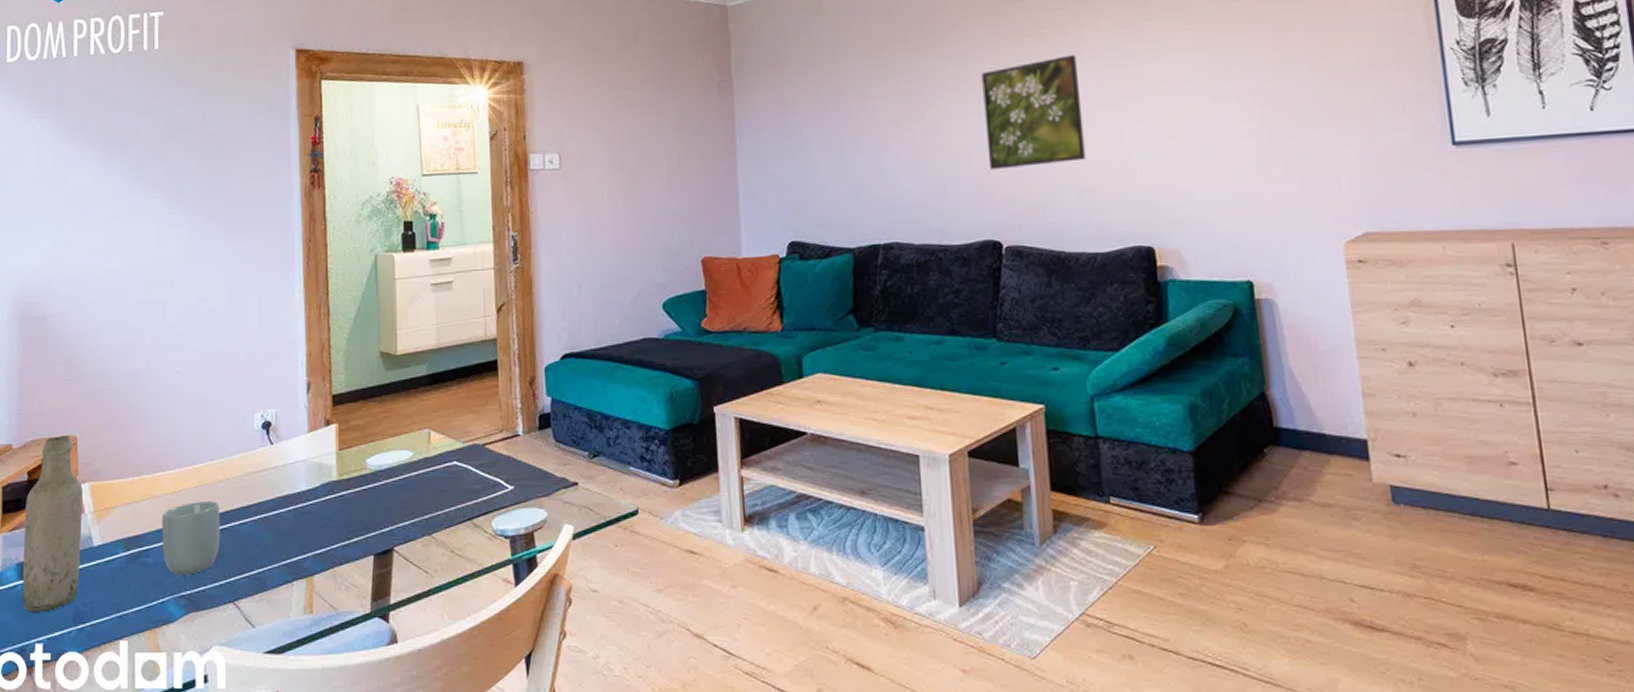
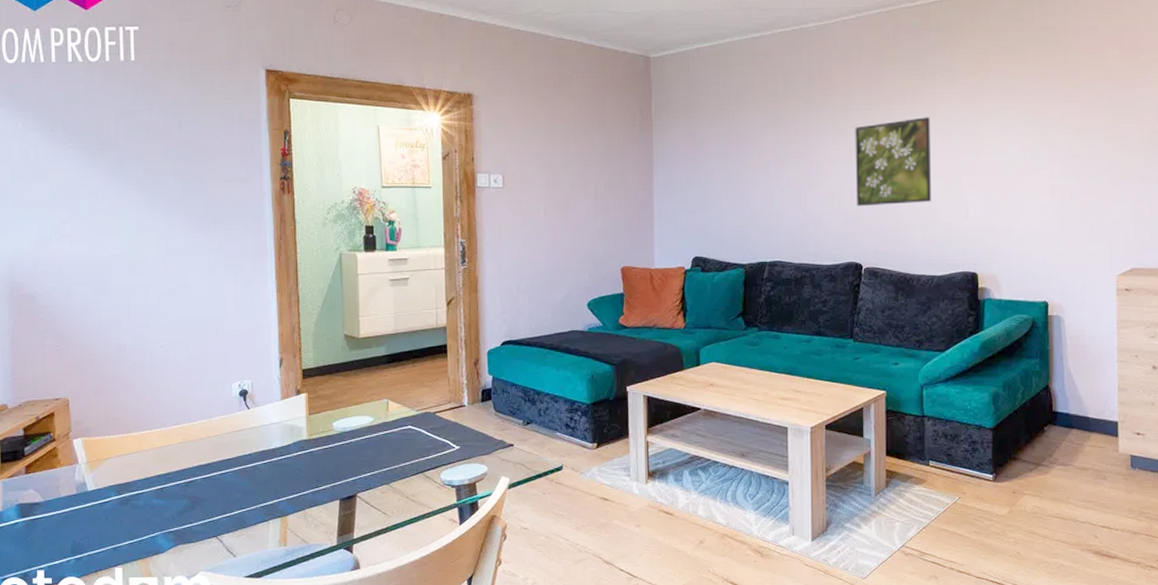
bottle: present [22,435,83,612] -> none [22,398,77,545]
cup: present [162,501,221,575] -> none [150,455,204,515]

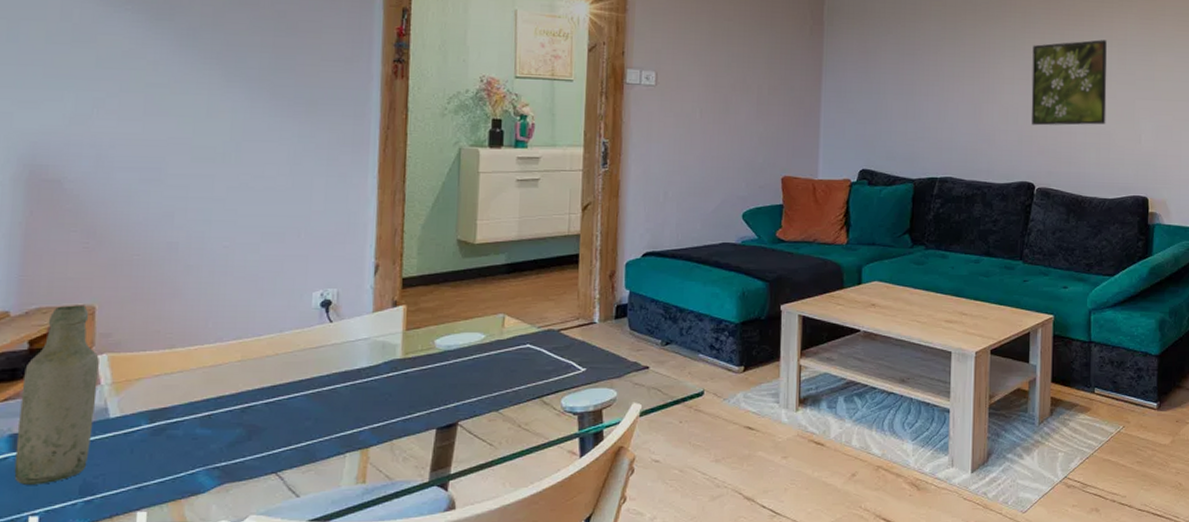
bottle: none [22,398,77,545] -> present [14,305,99,485]

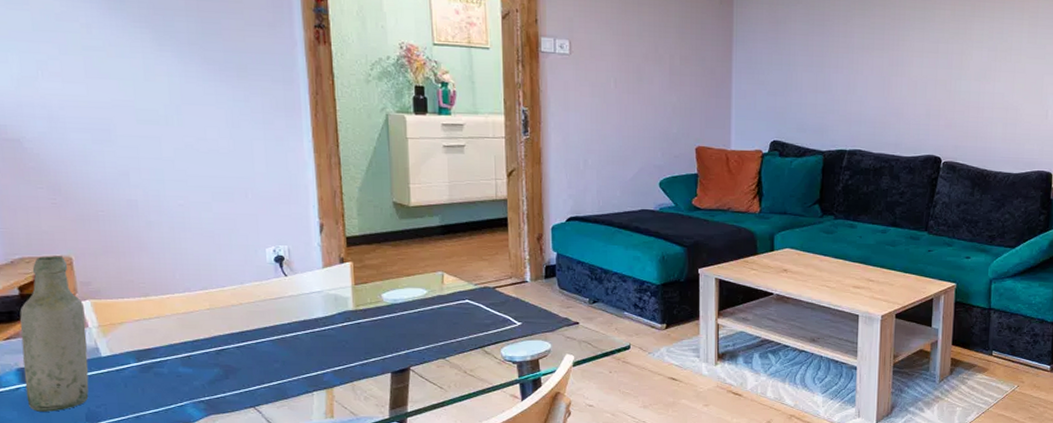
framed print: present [1031,40,1107,126] -> none [939,12,1018,100]

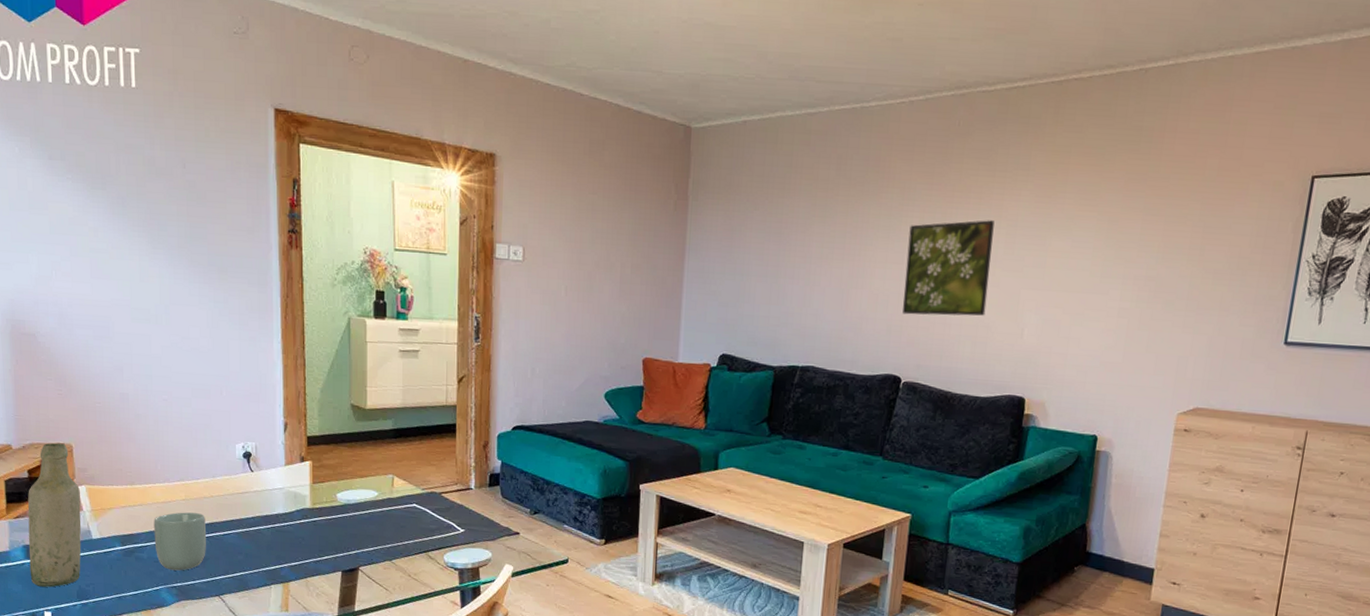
cup: none [174,322,237,384] -> present [154,512,207,571]
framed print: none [939,12,1018,100] -> present [903,220,995,316]

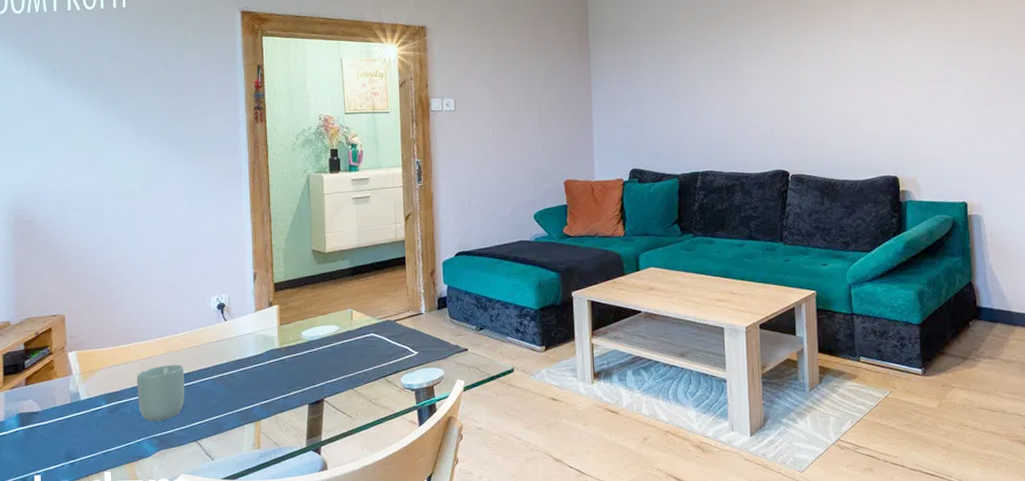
bottle: present [27,442,82,588] -> none [22,314,71,452]
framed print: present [903,220,995,316] -> none [777,33,852,118]

